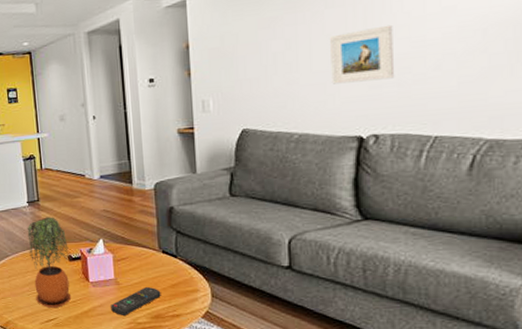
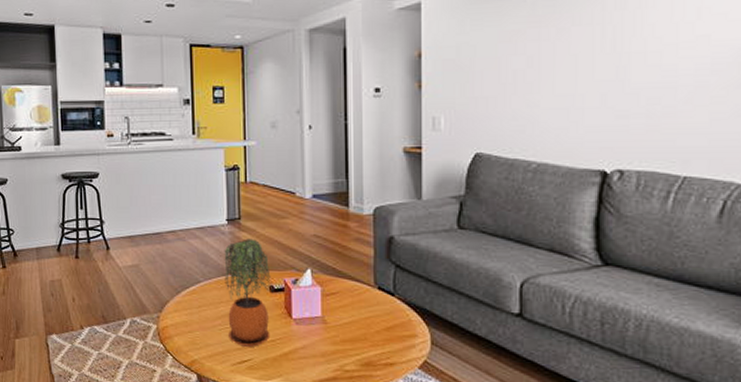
remote control: present [111,287,161,315] -> none [315,329,374,361]
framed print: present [330,24,395,84] -> none [575,49,644,110]

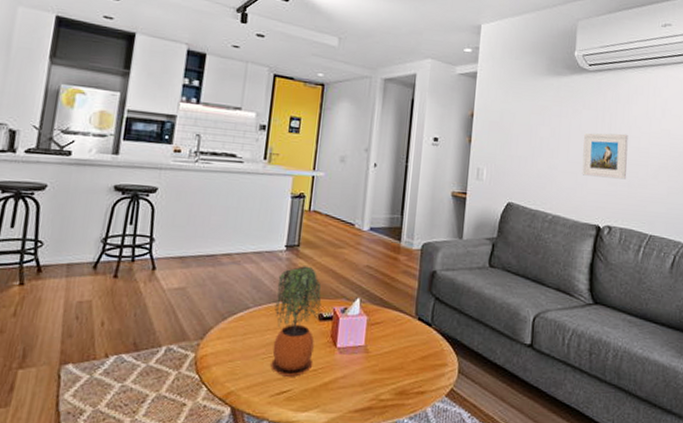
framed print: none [575,49,644,110] -> present [582,133,628,180]

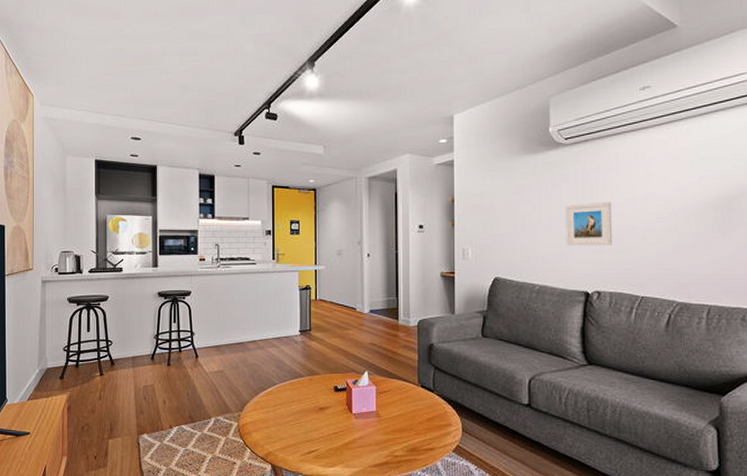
potted plant: present [271,266,323,377] -> none [297,347,338,439]

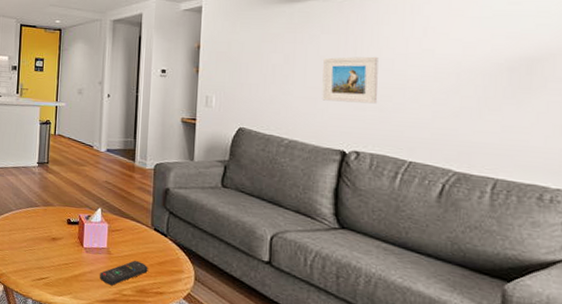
remote control: none [371,420,418,448] -> present [100,260,148,286]

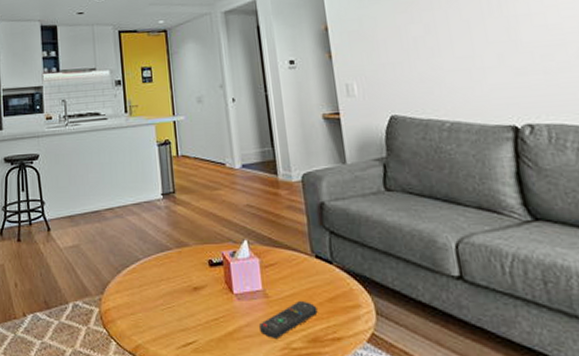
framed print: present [322,56,379,104] -> none [468,12,540,70]

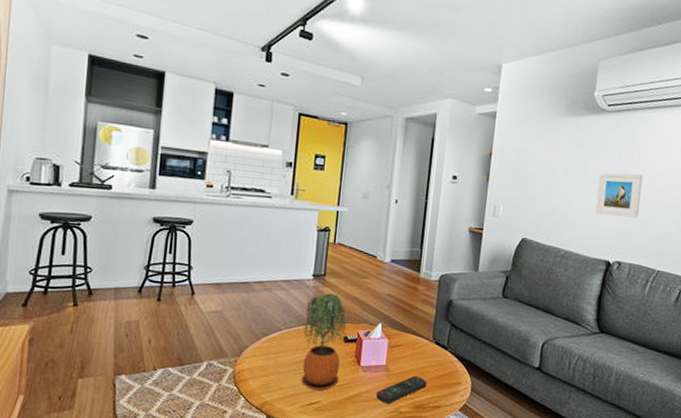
potted plant: none [161,212,213,327] -> present [301,293,348,391]
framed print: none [468,12,540,70] -> present [595,172,643,218]

